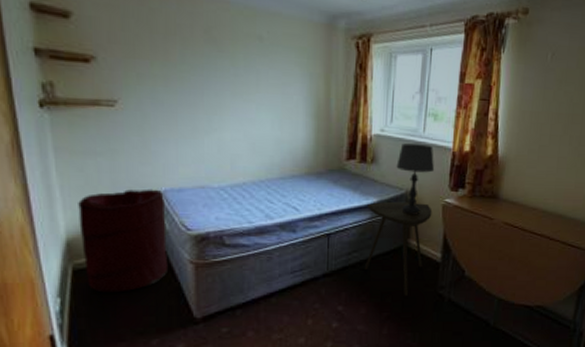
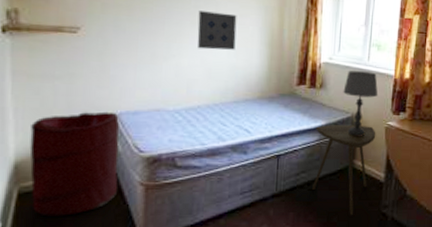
wall art: none [238,80,280,123] -> present [197,11,237,50]

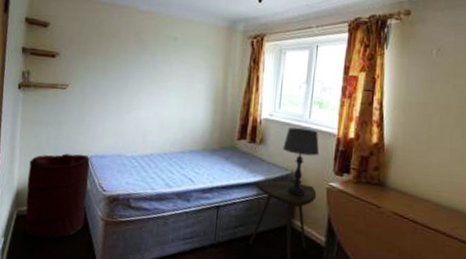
wall art: present [197,11,237,50] -> none [153,70,187,105]

